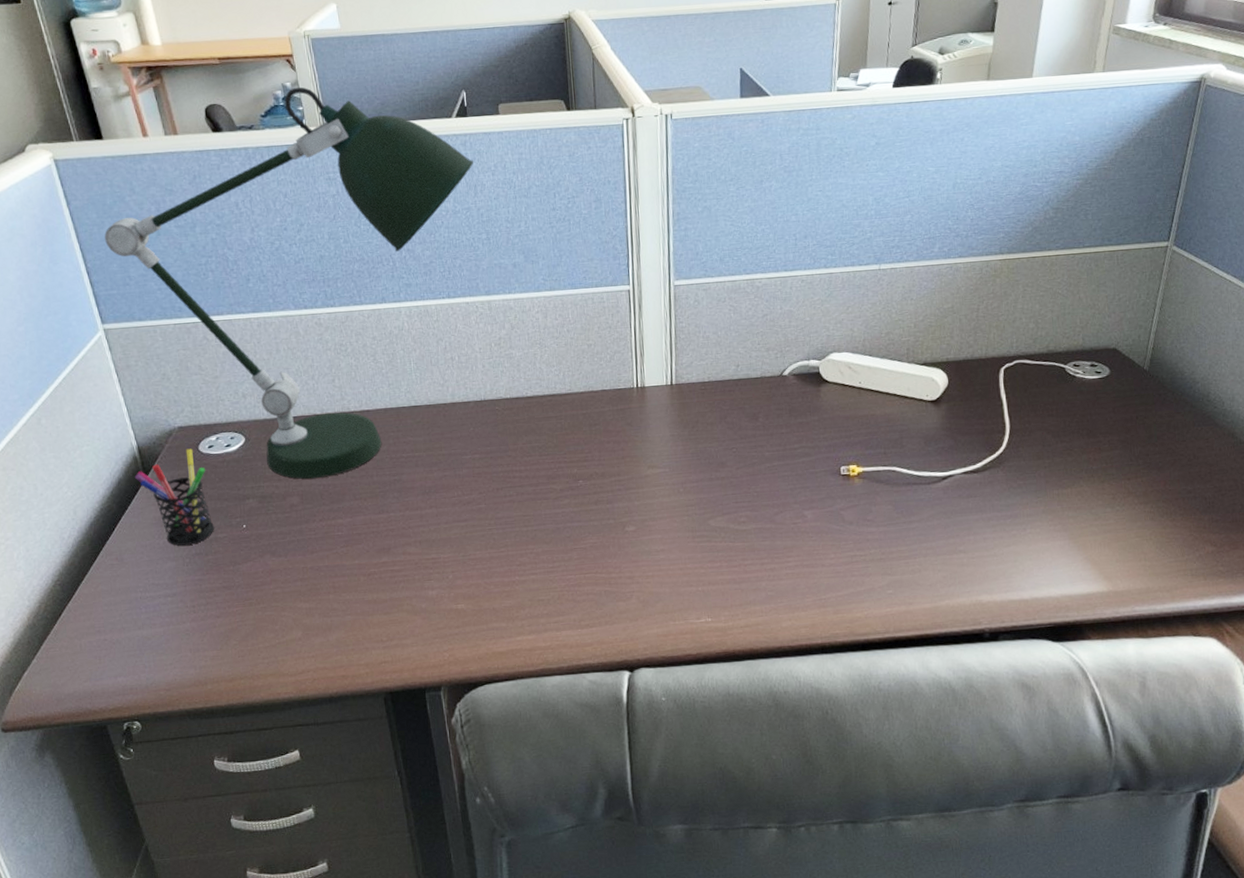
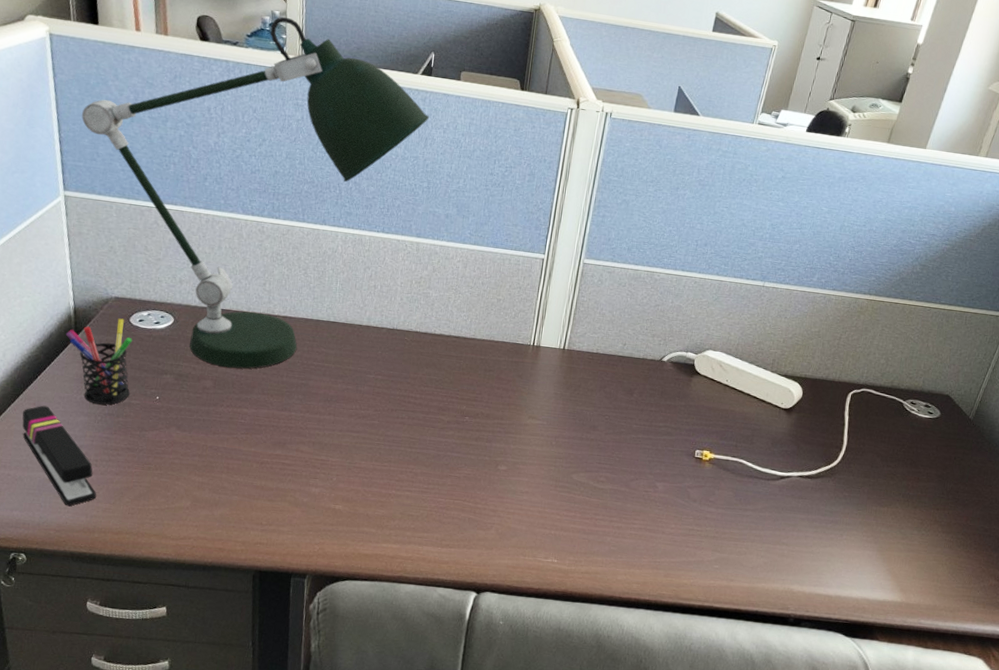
stapler: none [107,558,202,662] -> present [22,405,97,506]

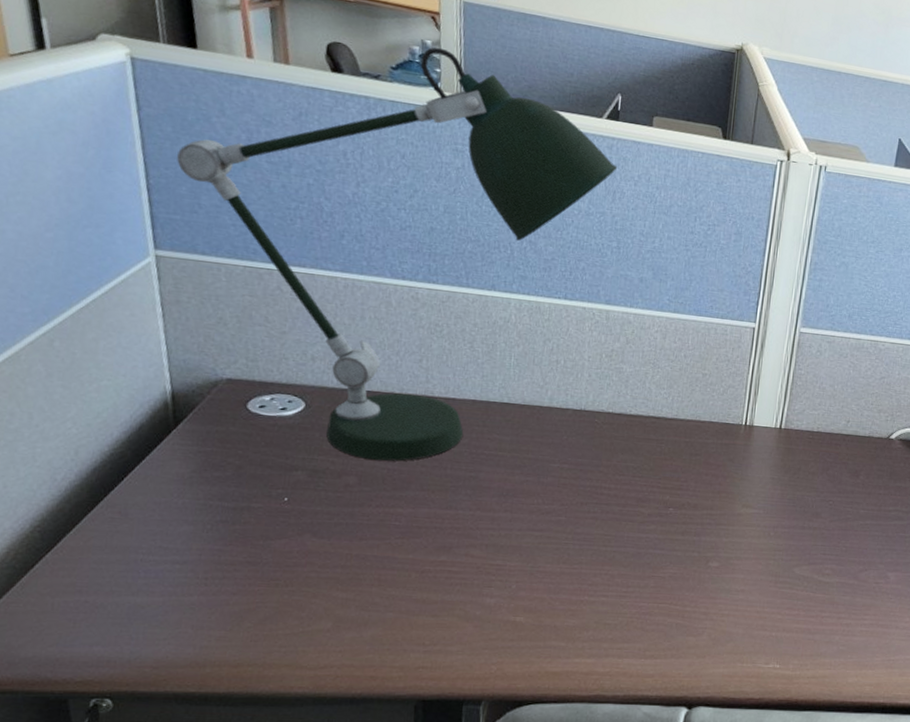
stapler: present [22,405,97,506] -> none [103,513,208,637]
pen holder: present [65,318,133,405] -> none [160,404,251,510]

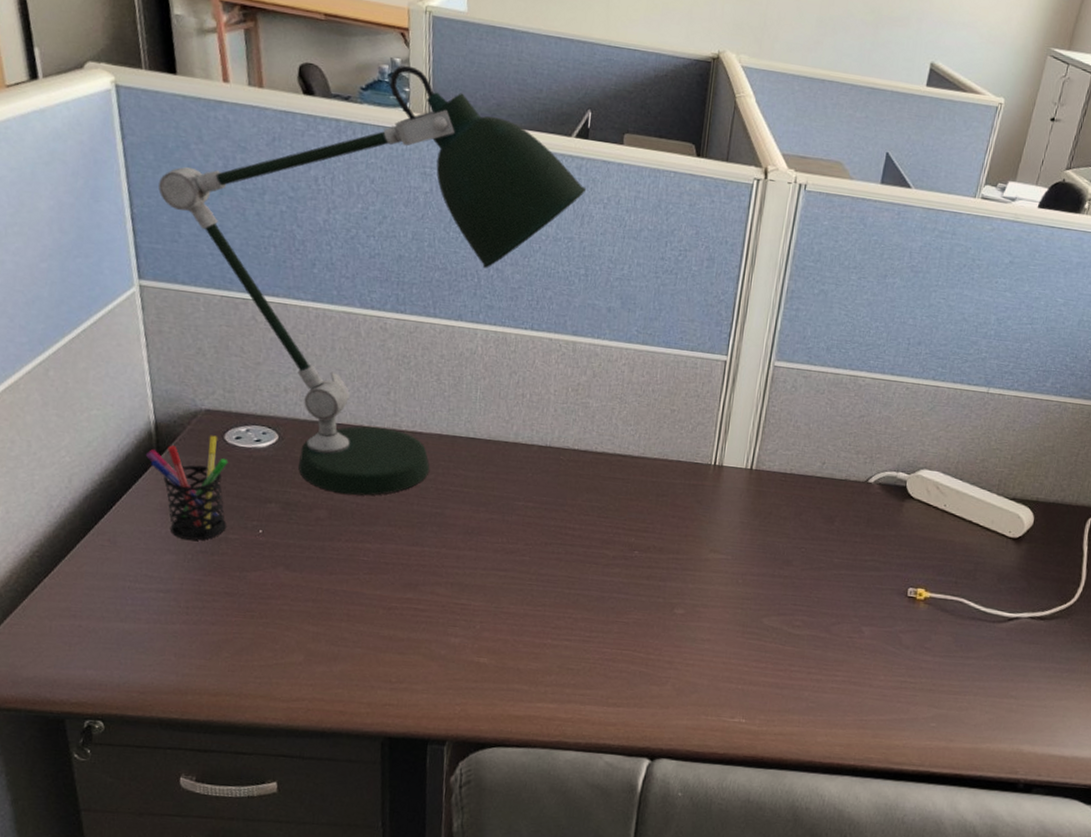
pen holder: none [160,404,251,510] -> present [145,435,228,541]

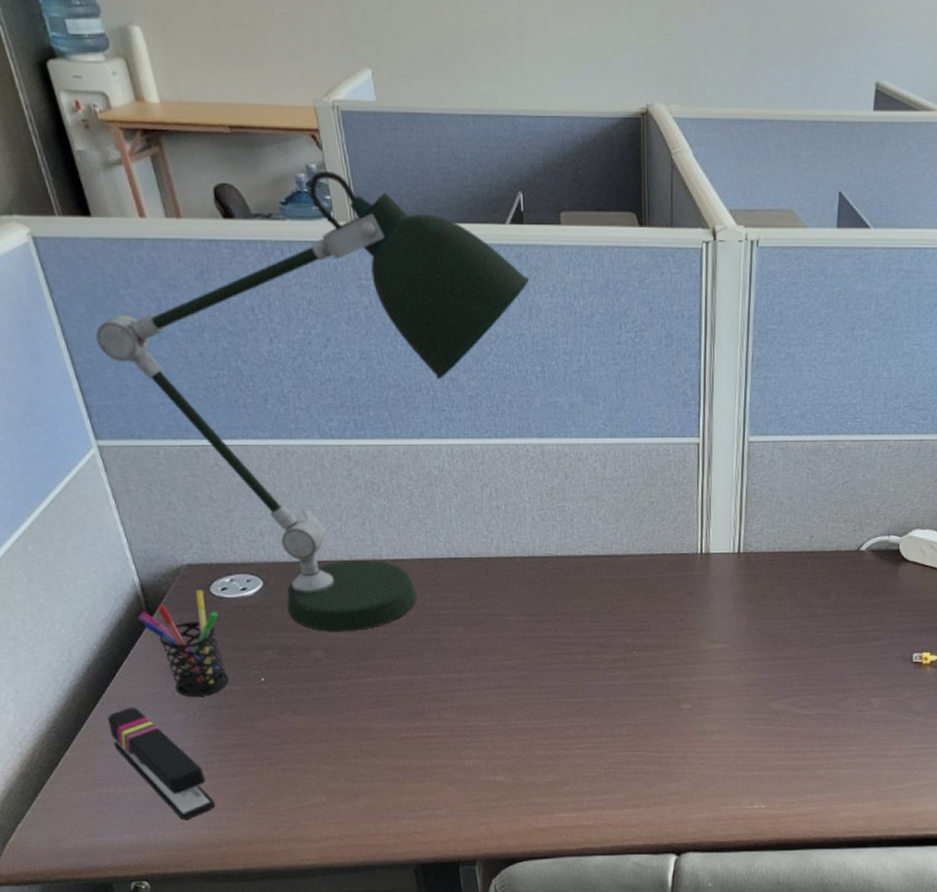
stapler: none [94,541,189,663] -> present [108,707,216,821]

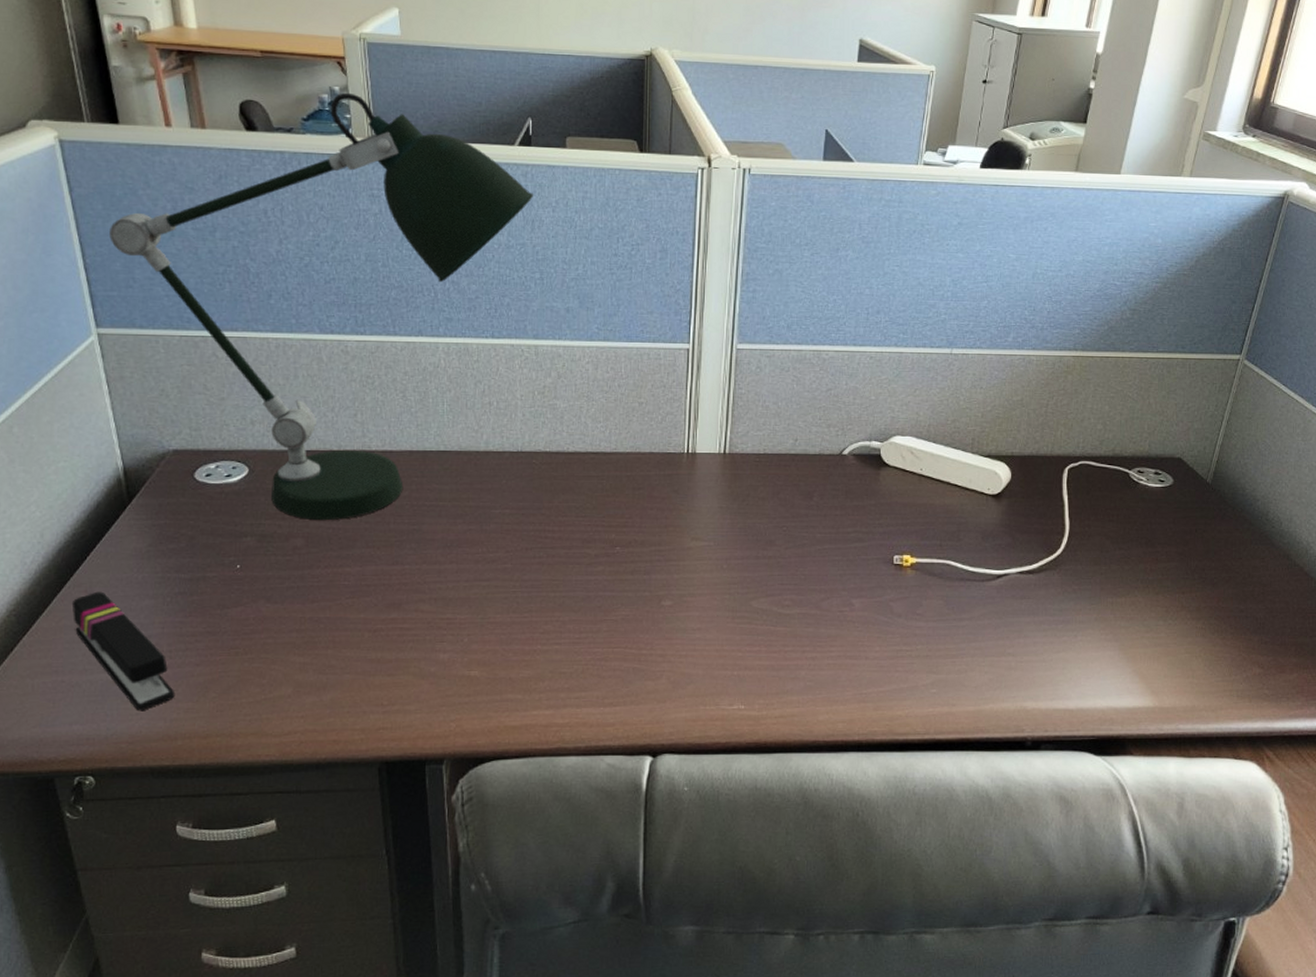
pen holder: present [137,589,229,697] -> none [116,475,203,582]

